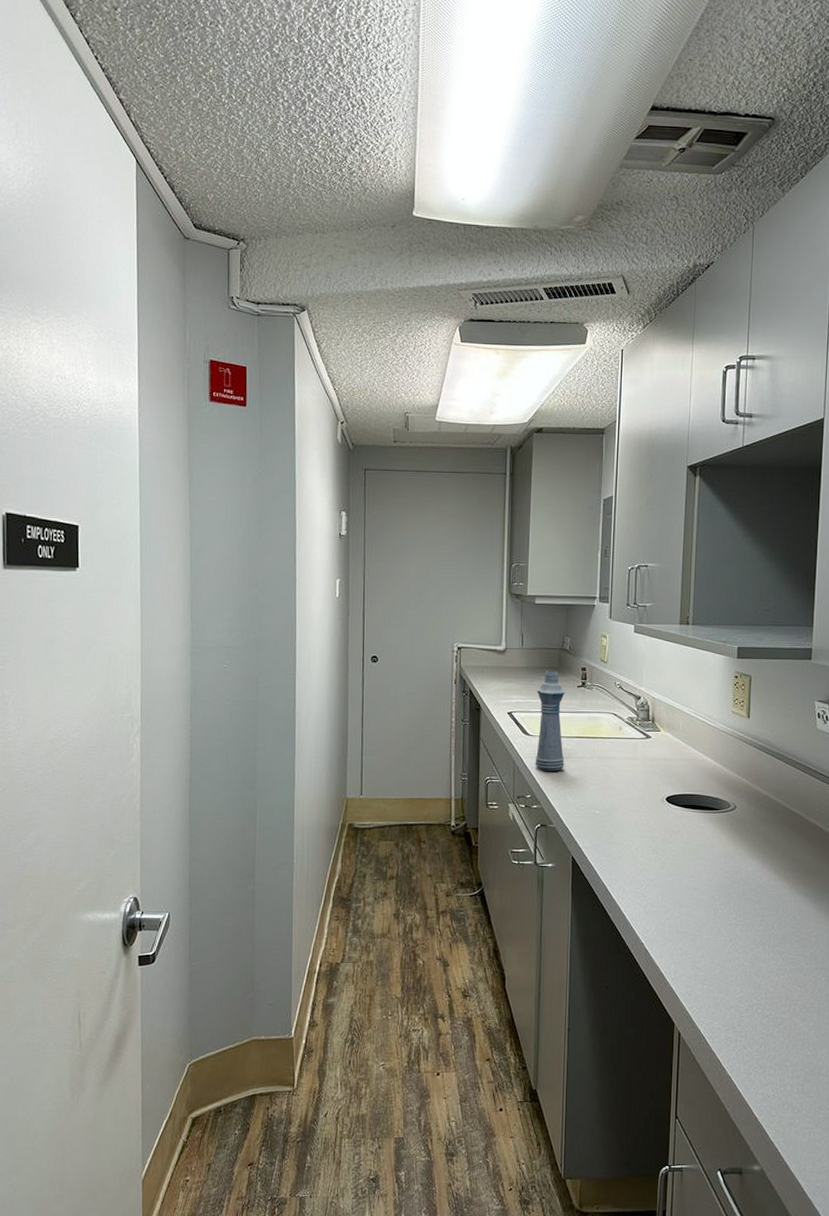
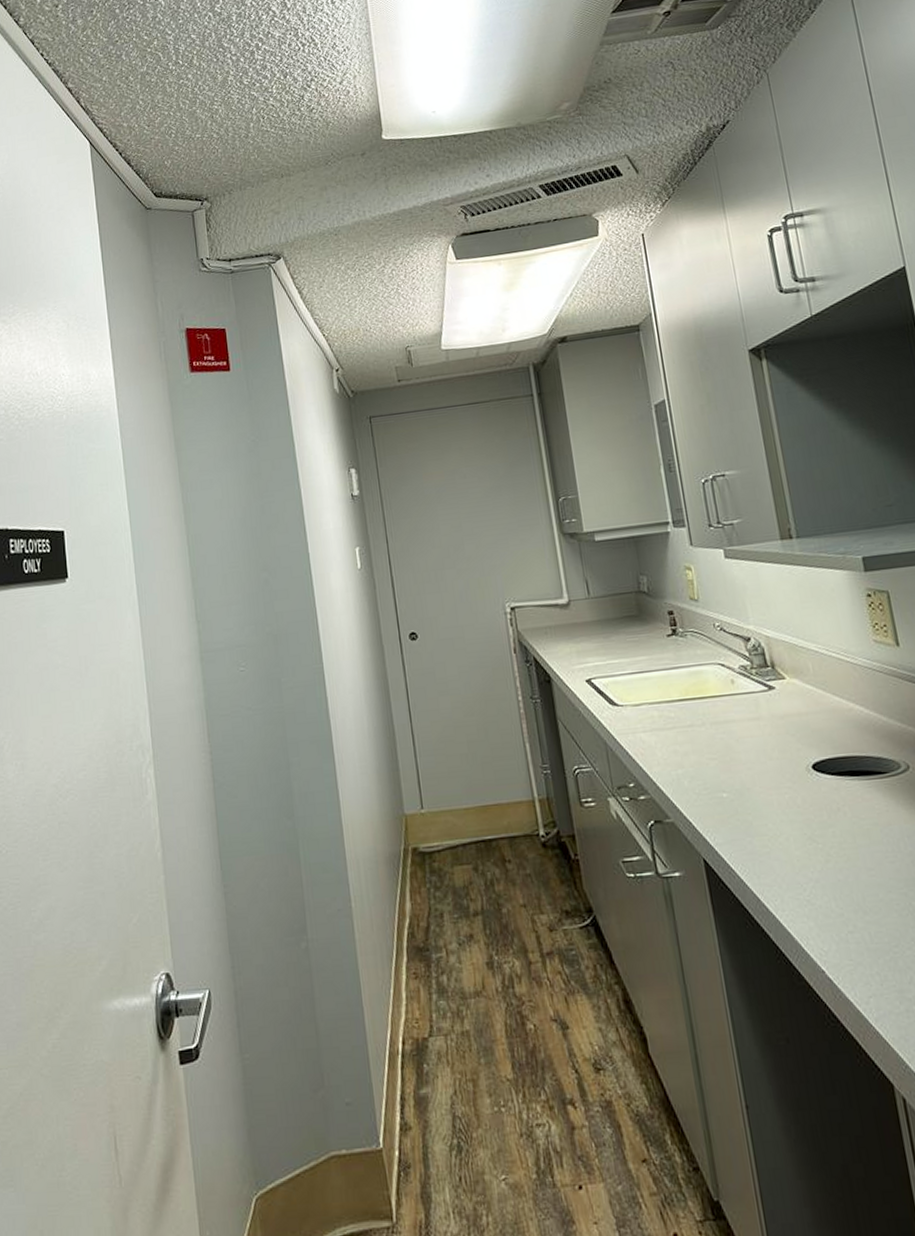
bottle: present [535,670,566,771] -> none [617,619,670,750]

